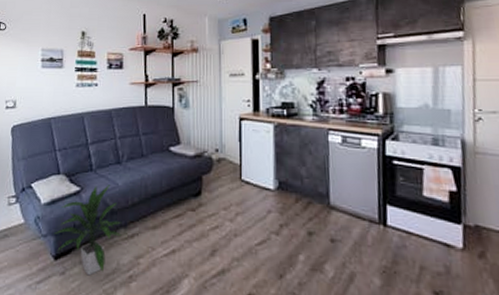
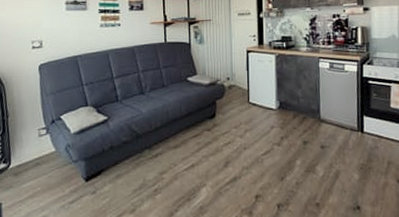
indoor plant: present [53,185,122,276] -> none [83,113,147,193]

